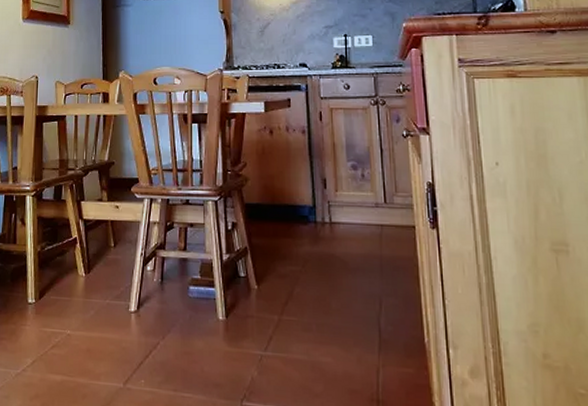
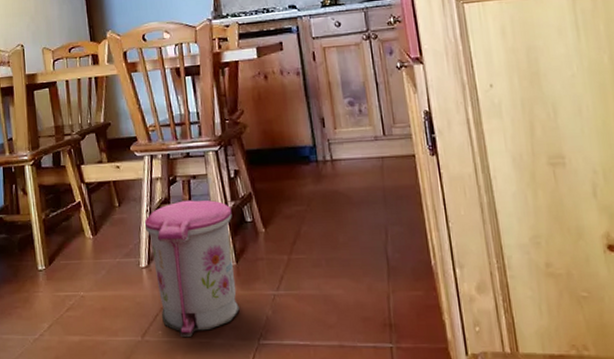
trash can: none [137,248,226,389] -> present [144,200,240,337]

